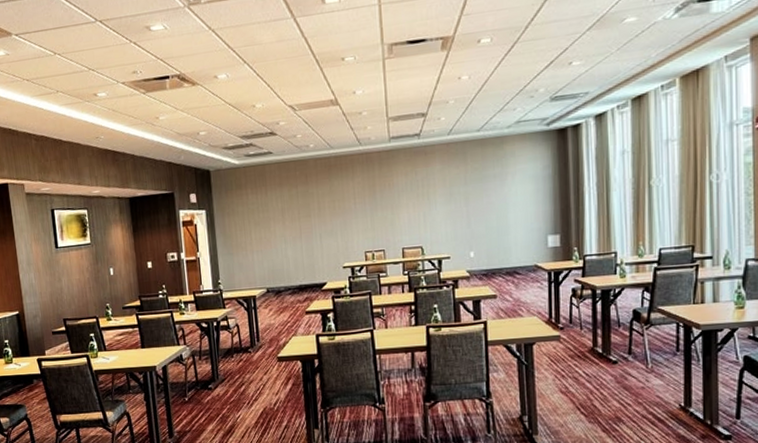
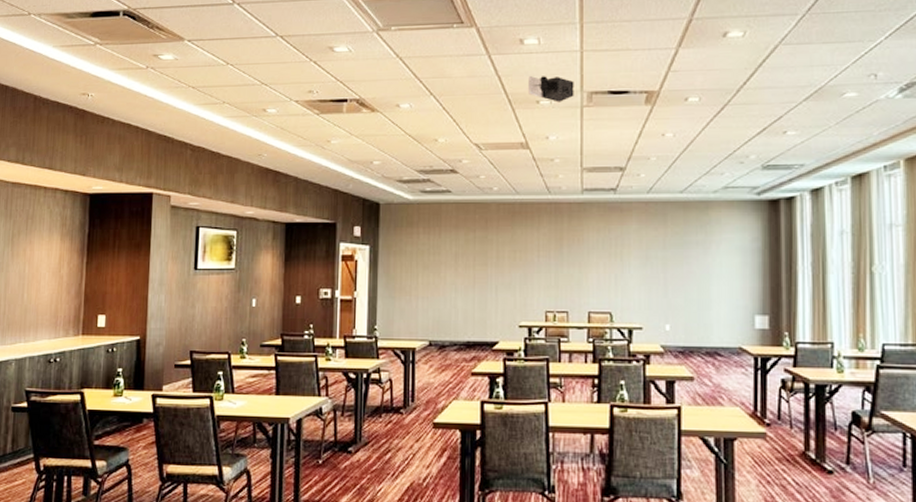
projector: none [332,32,376,58] -> present [528,76,574,103]

